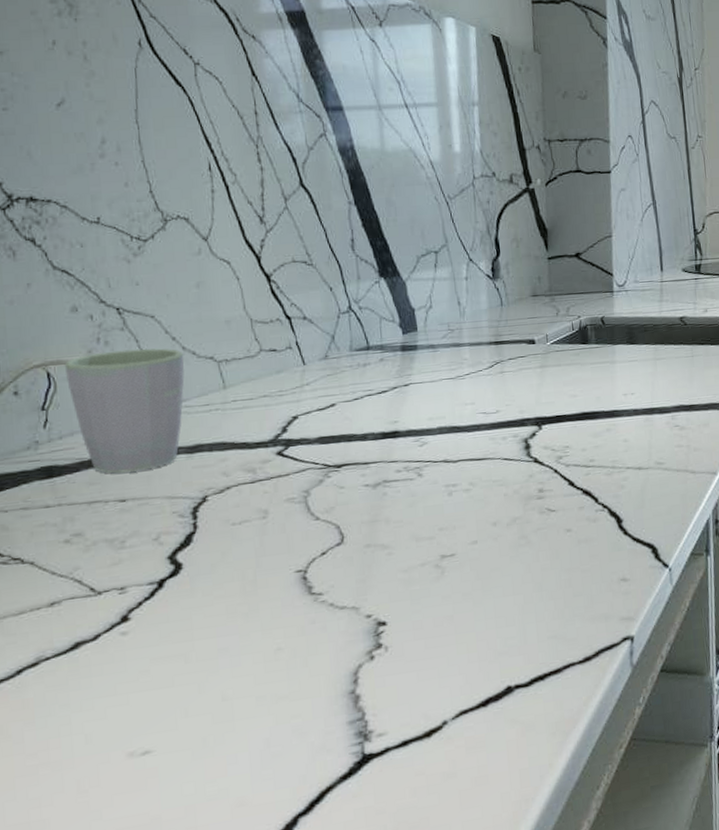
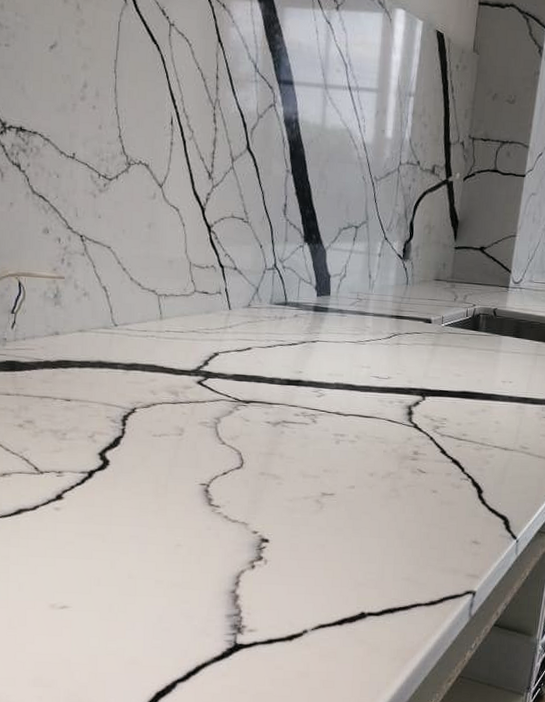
mug: present [64,348,185,474] -> none [33,271,131,378]

